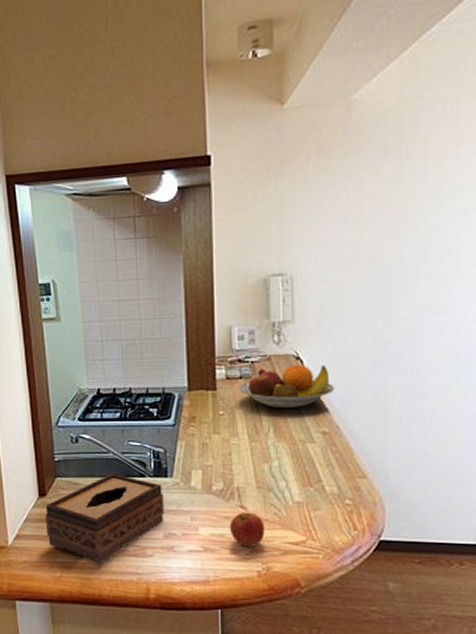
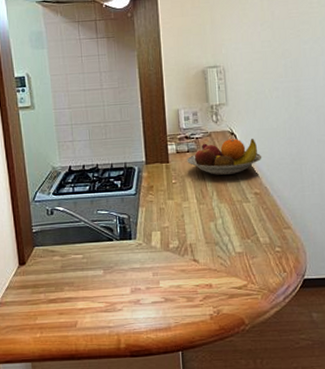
tissue box: present [45,473,164,564] -> none [25,239,130,322]
apple: present [229,512,265,548] -> none [185,264,214,295]

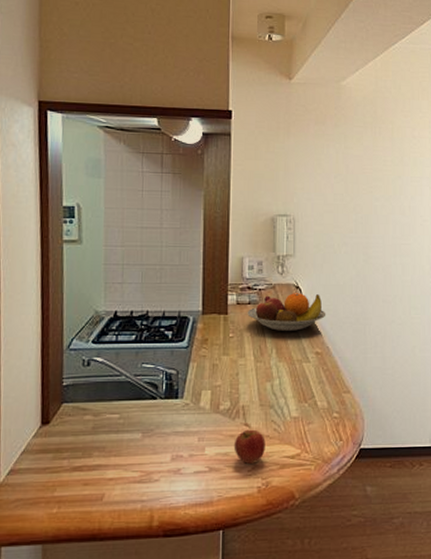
apple: none [185,264,214,295] -> present [233,429,266,465]

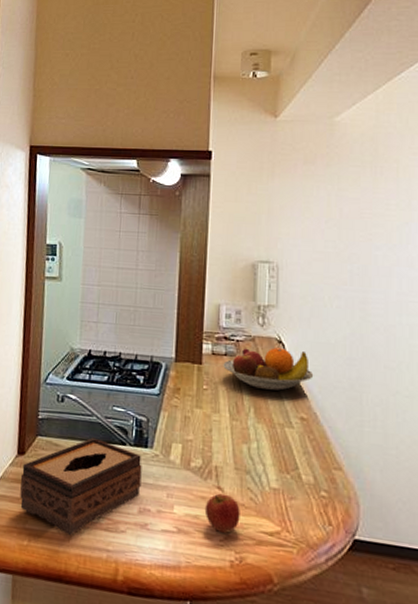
tissue box: none [45,396,173,495] -> present [20,437,142,536]

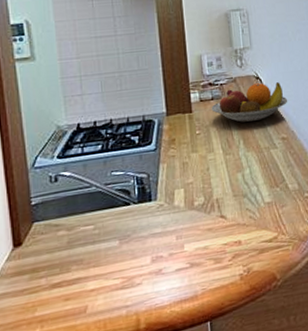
tissue box: present [20,437,142,536] -> none [21,206,150,307]
apple: present [204,493,240,534] -> none [212,219,243,254]

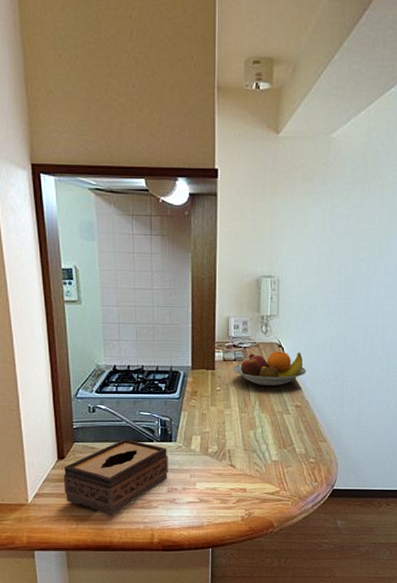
tissue box: none [21,206,150,307] -> present [63,438,168,516]

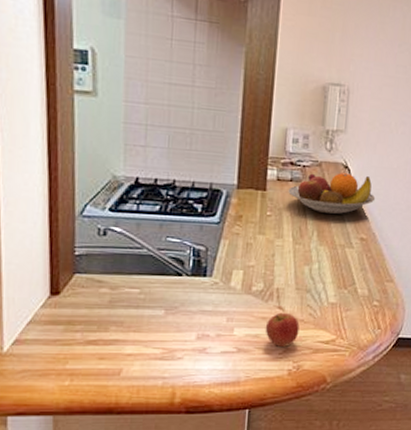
tissue box: present [63,438,168,516] -> none [55,270,201,370]
apple: none [221,469,249,498] -> present [265,312,300,348]

